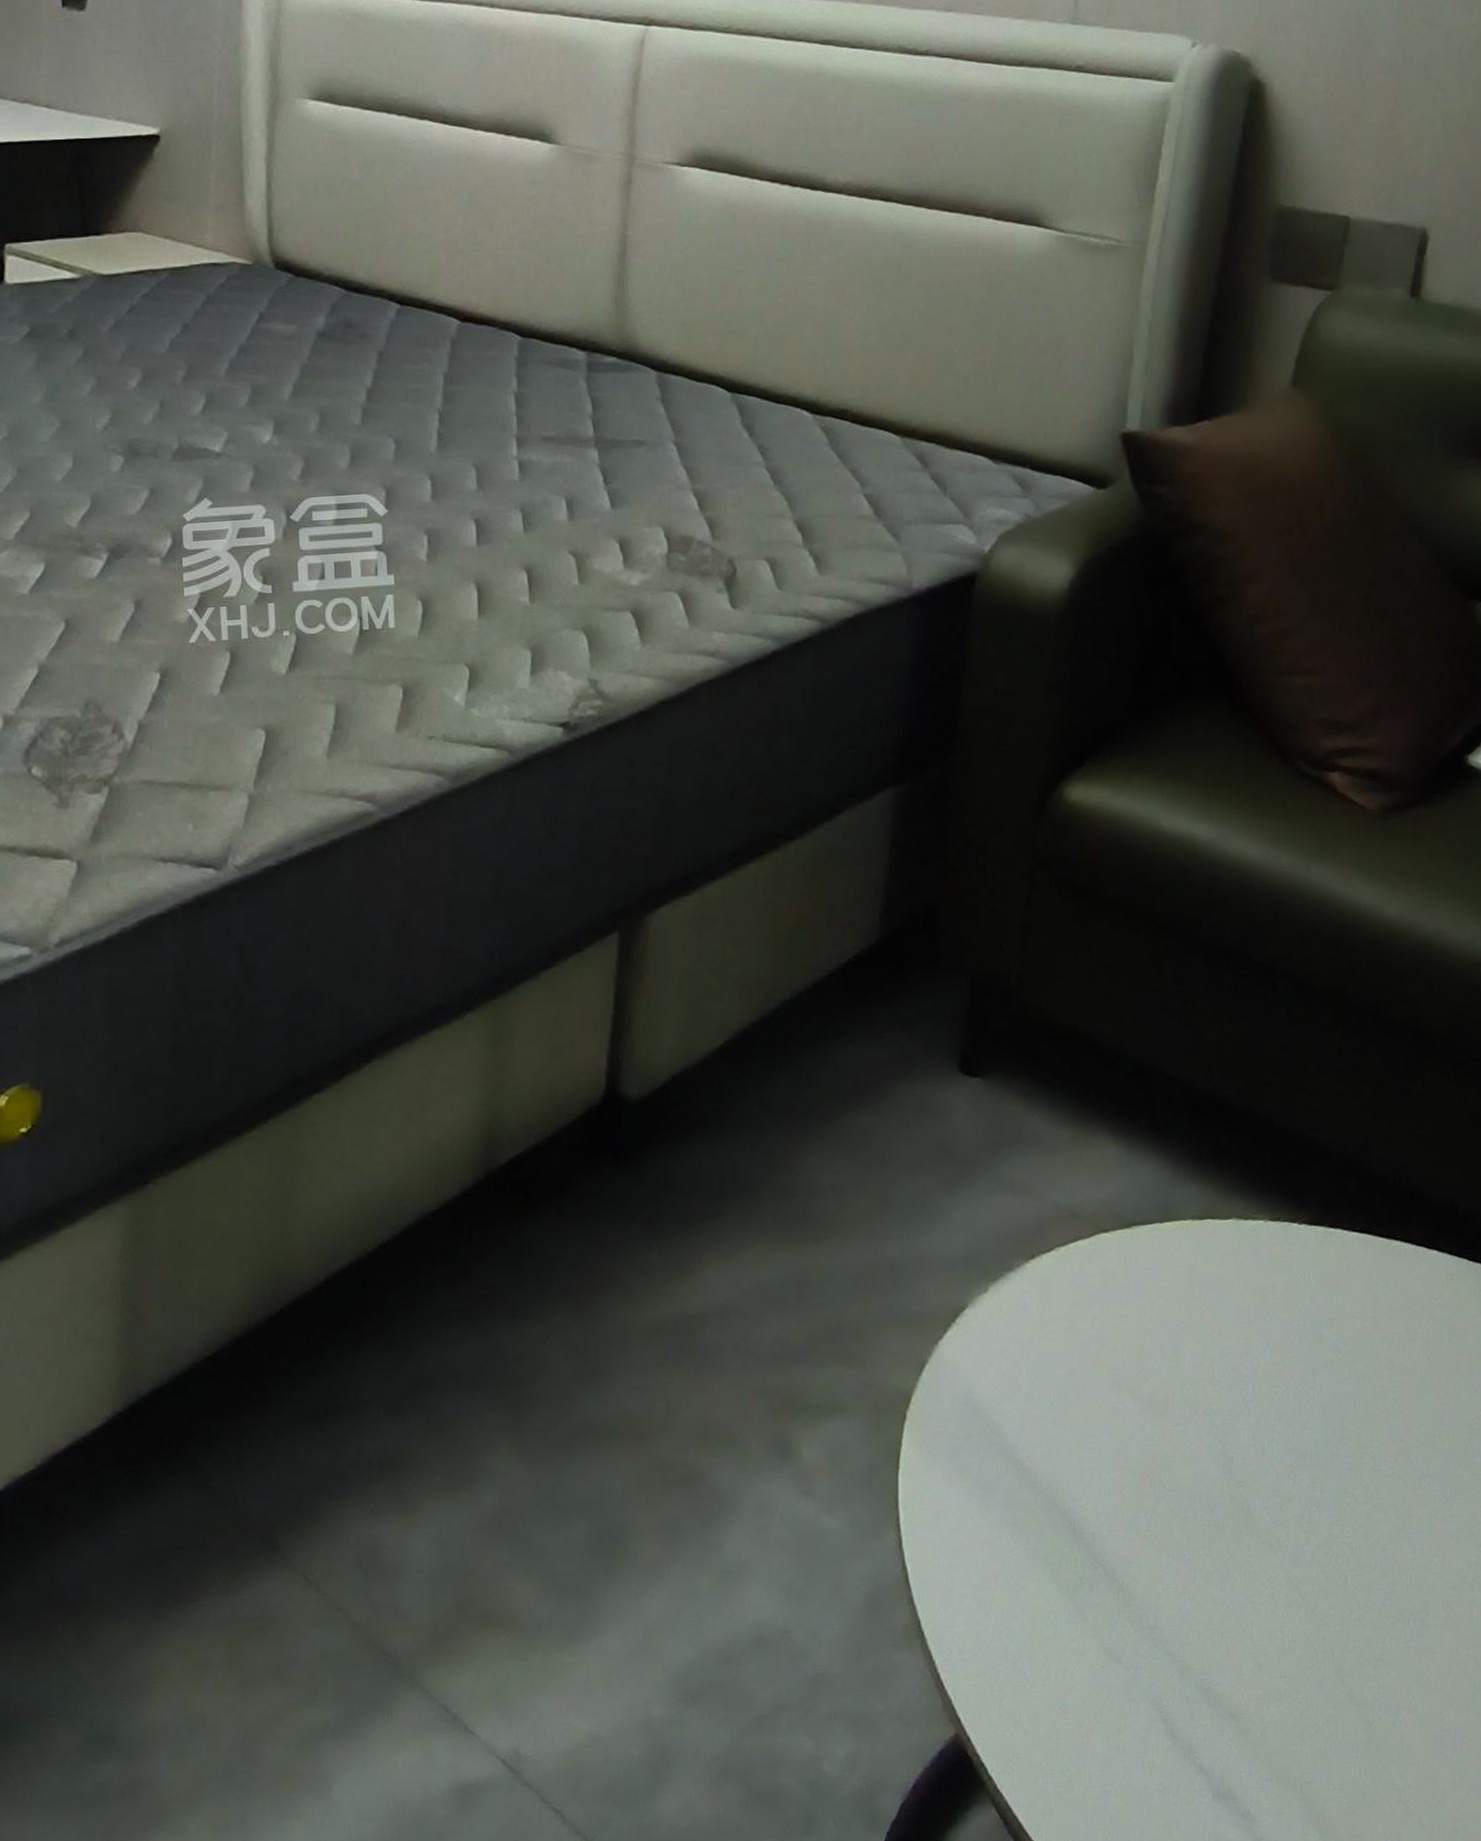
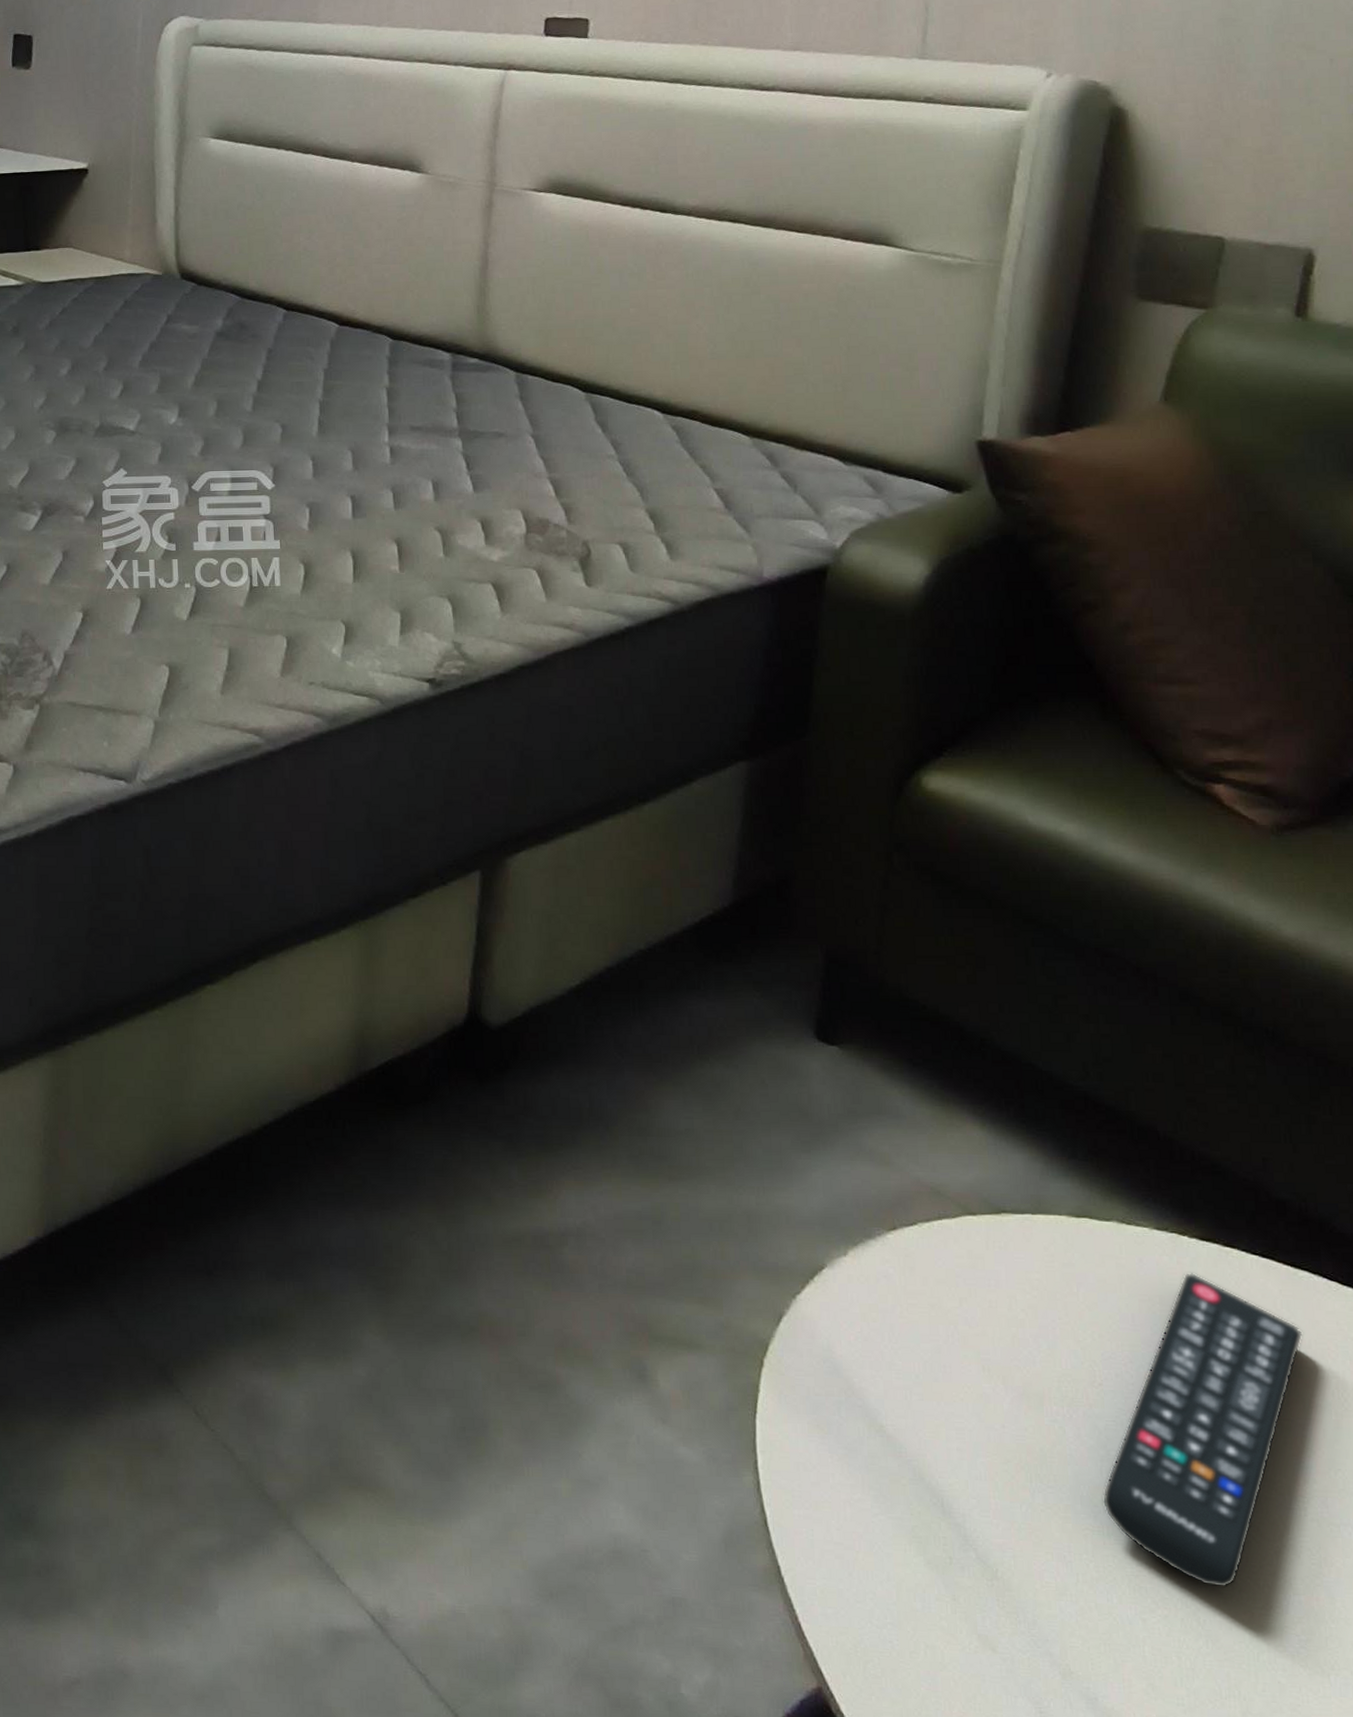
remote control: none [1218,1258,1395,1559] -> present [1102,1273,1303,1589]

